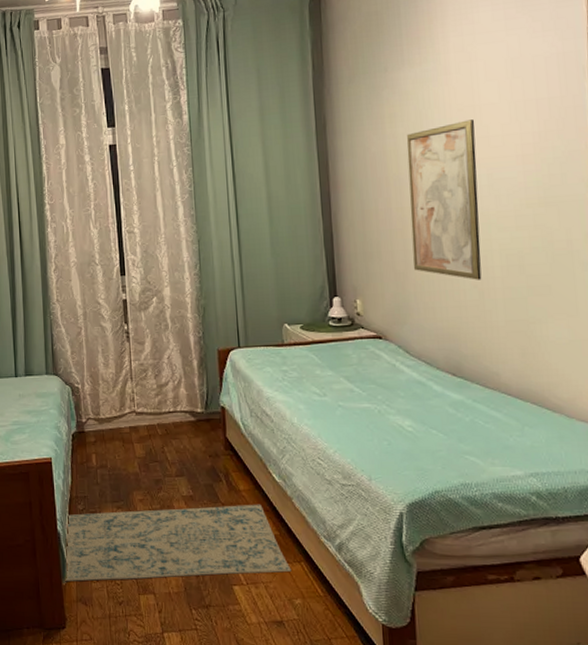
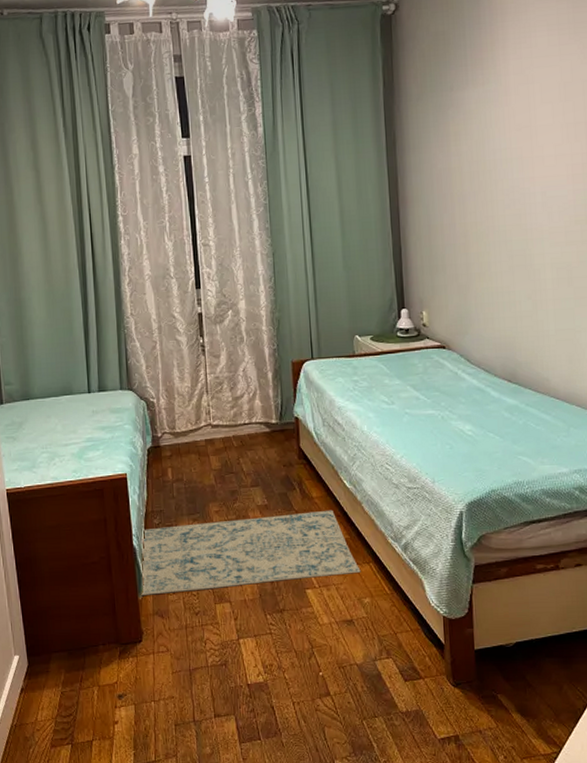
wall art: present [406,119,482,280] -> none [470,140,535,292]

